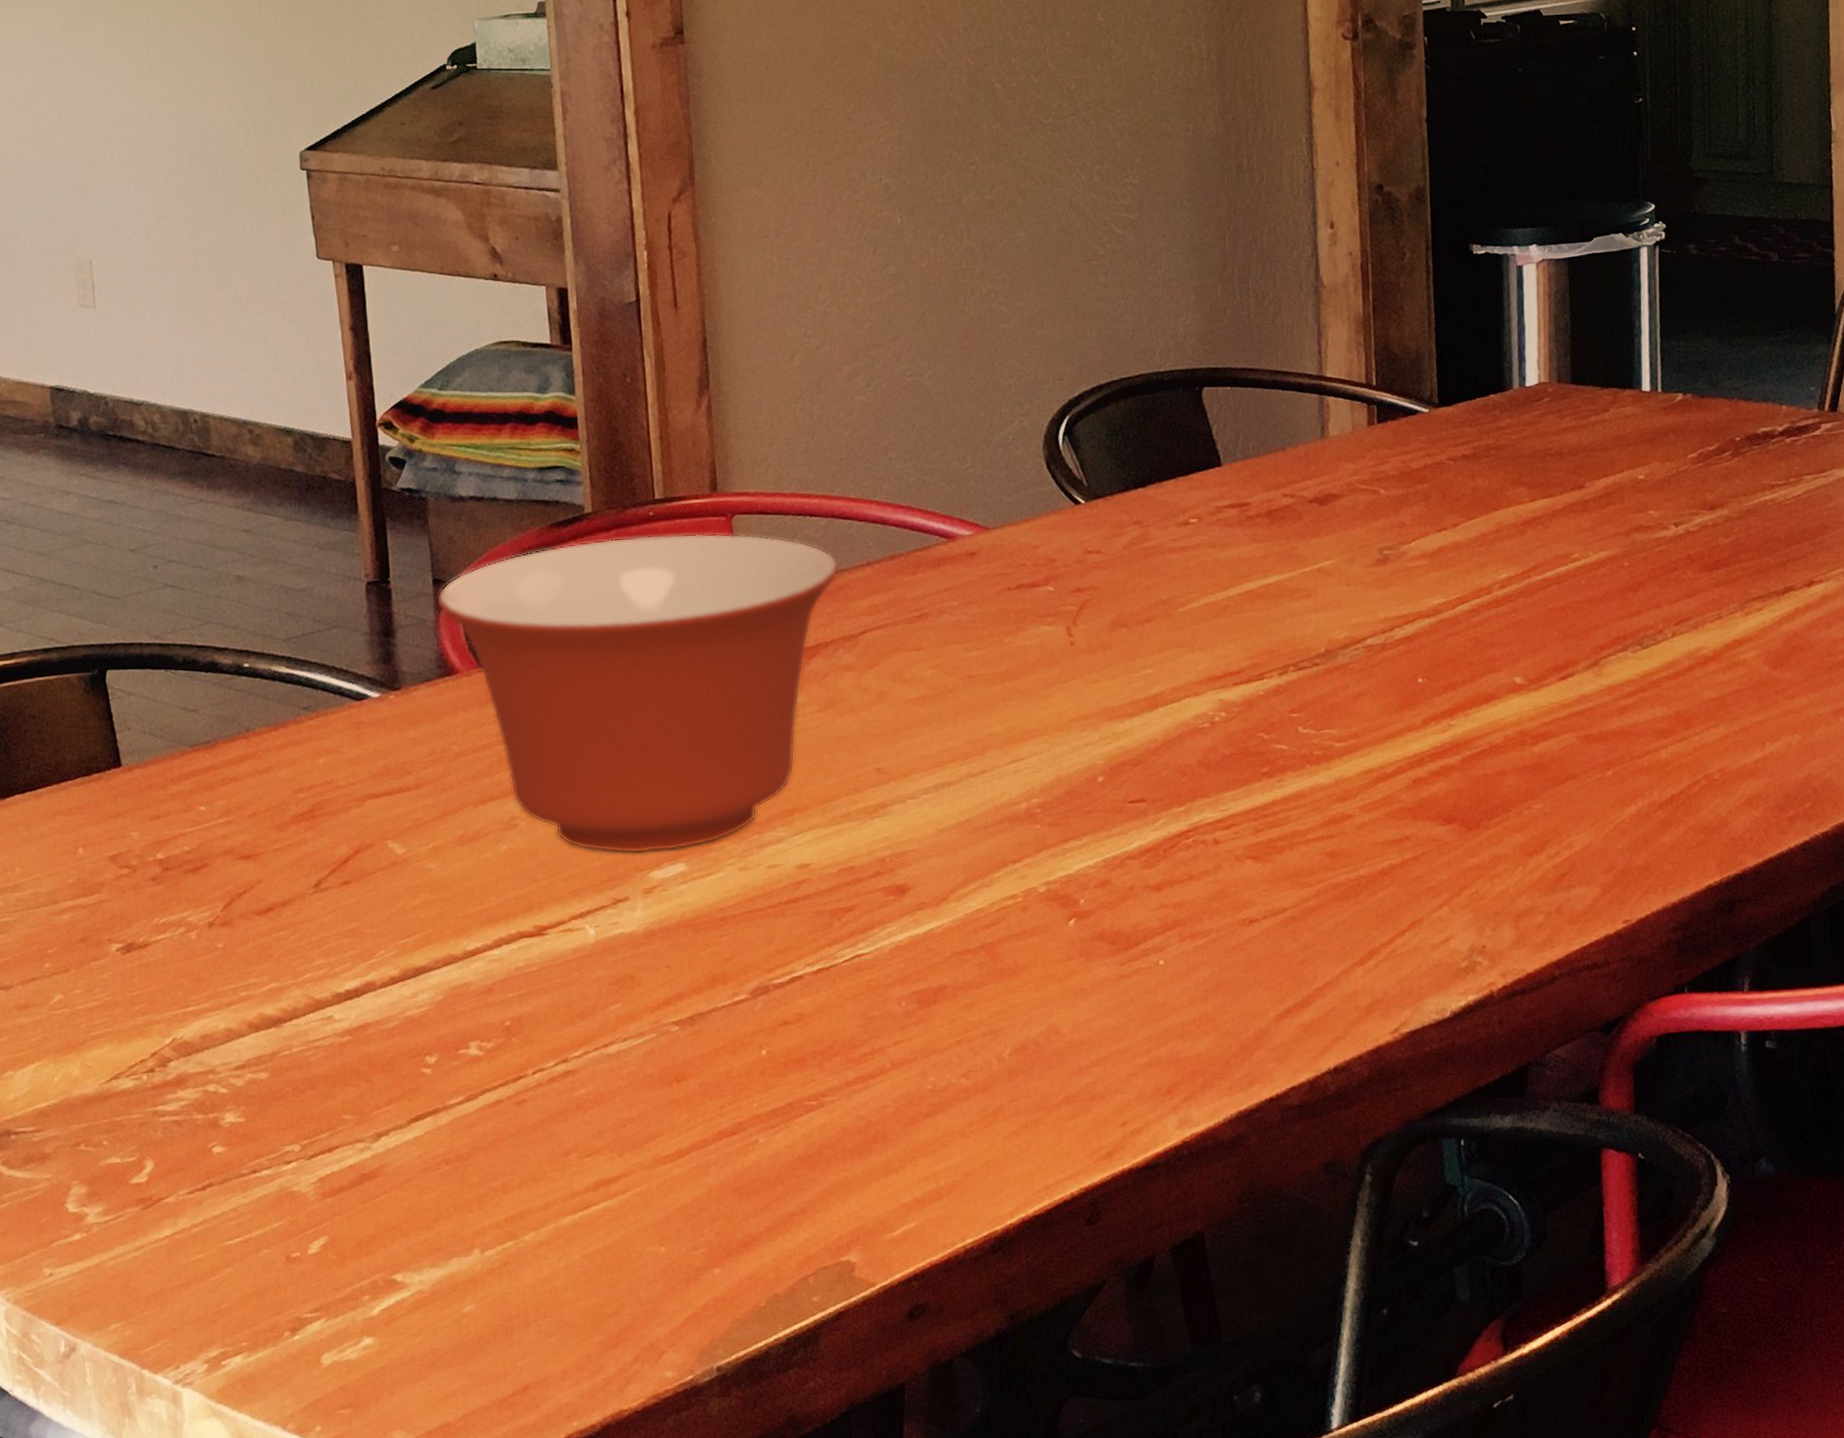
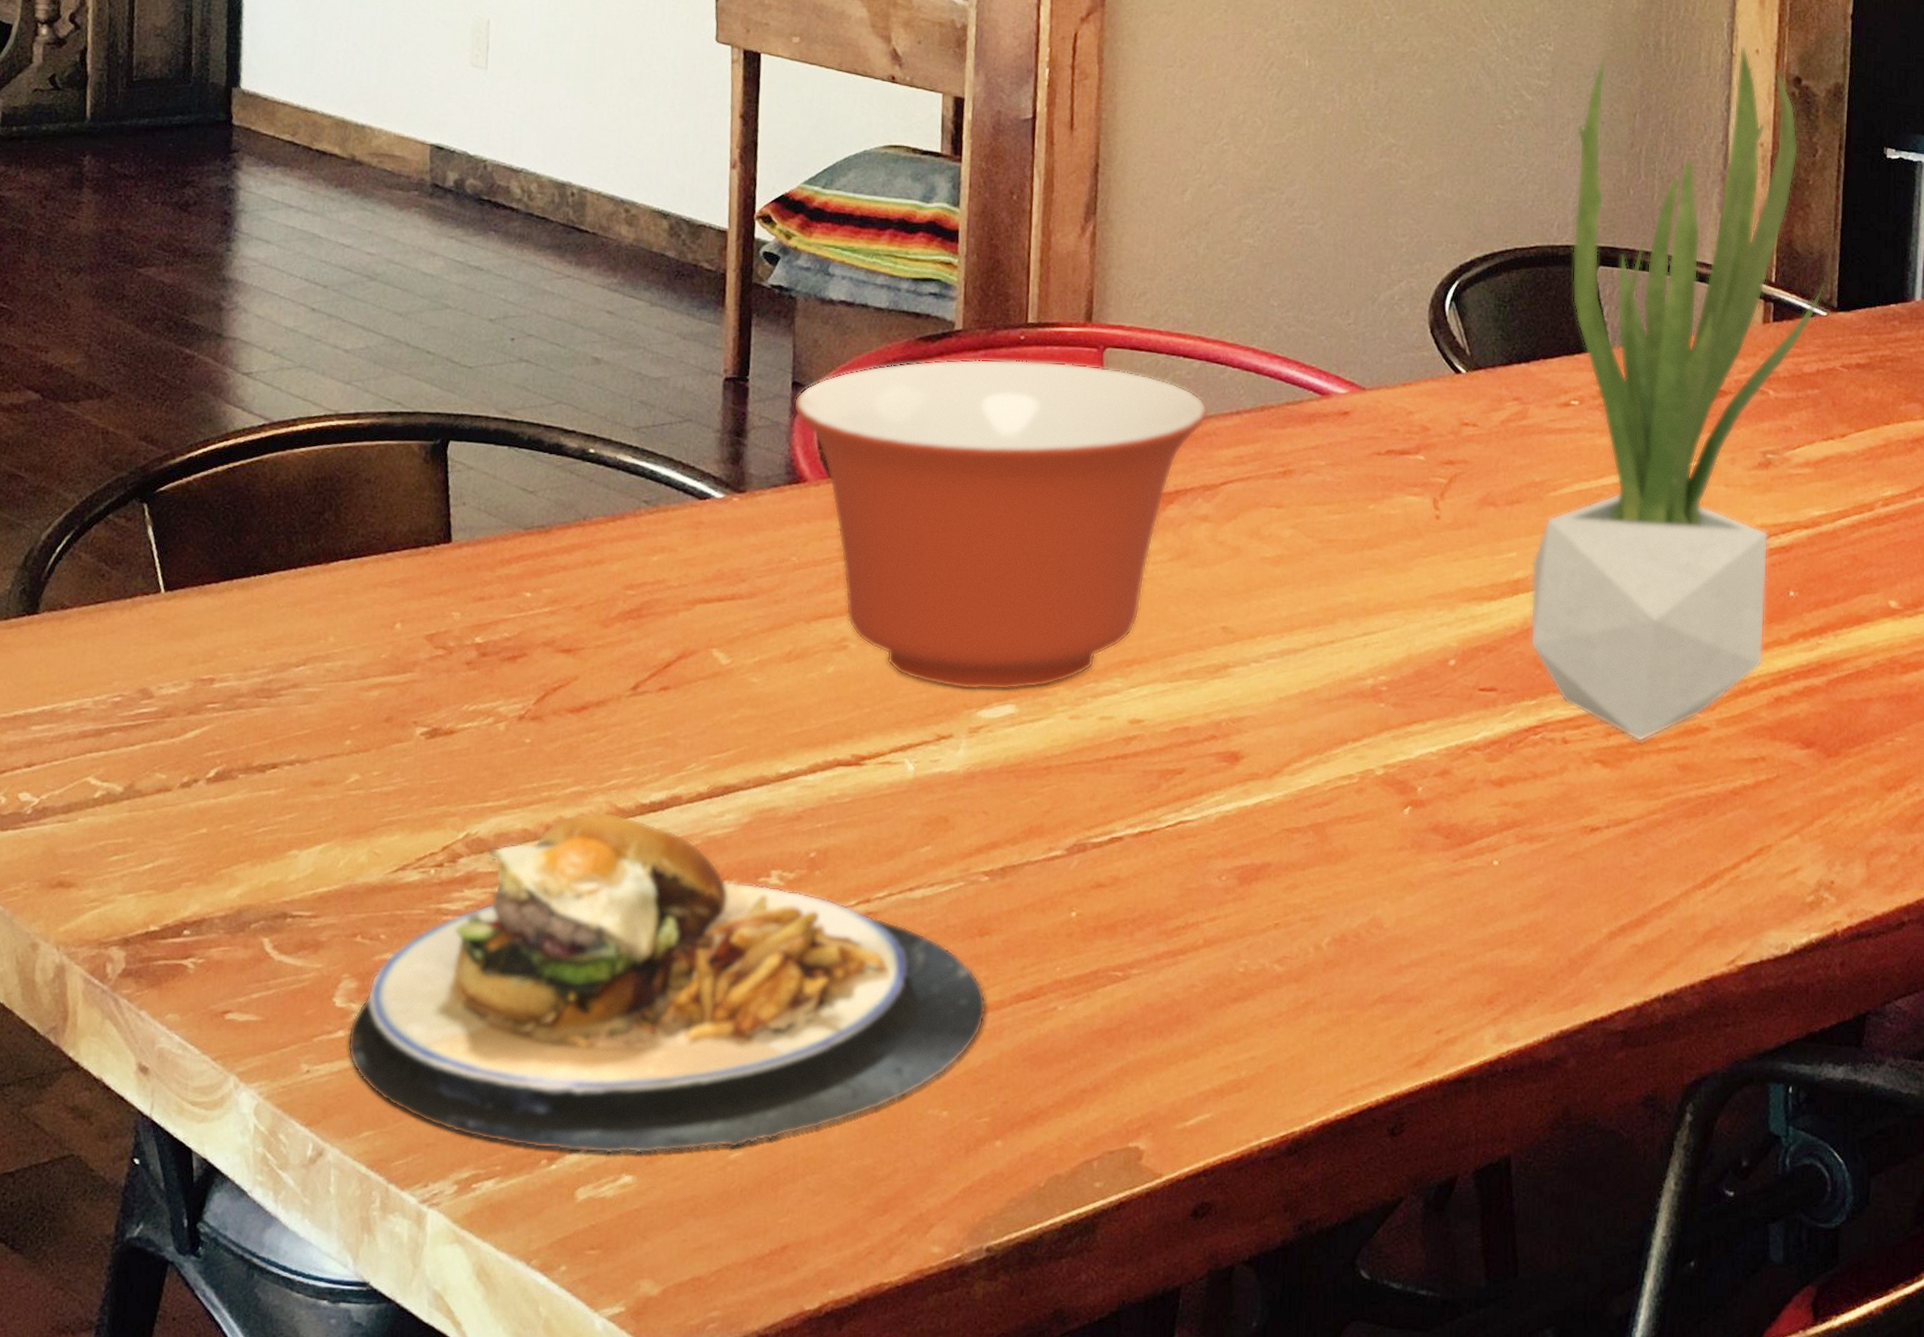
plate: none [84,1004,691,1322] -> present [347,811,987,1155]
potted plant: none [1167,160,1424,835] -> present [1530,47,1824,742]

